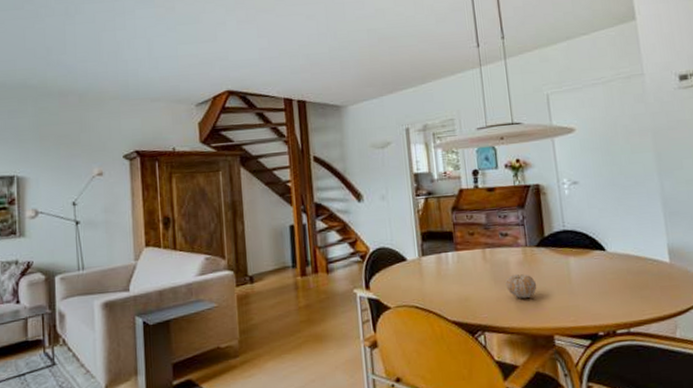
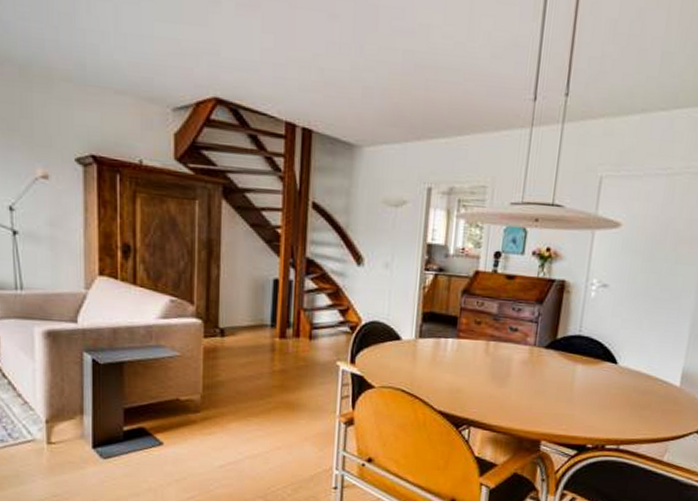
fruit: present [505,274,537,299] -> none [503,373,536,400]

